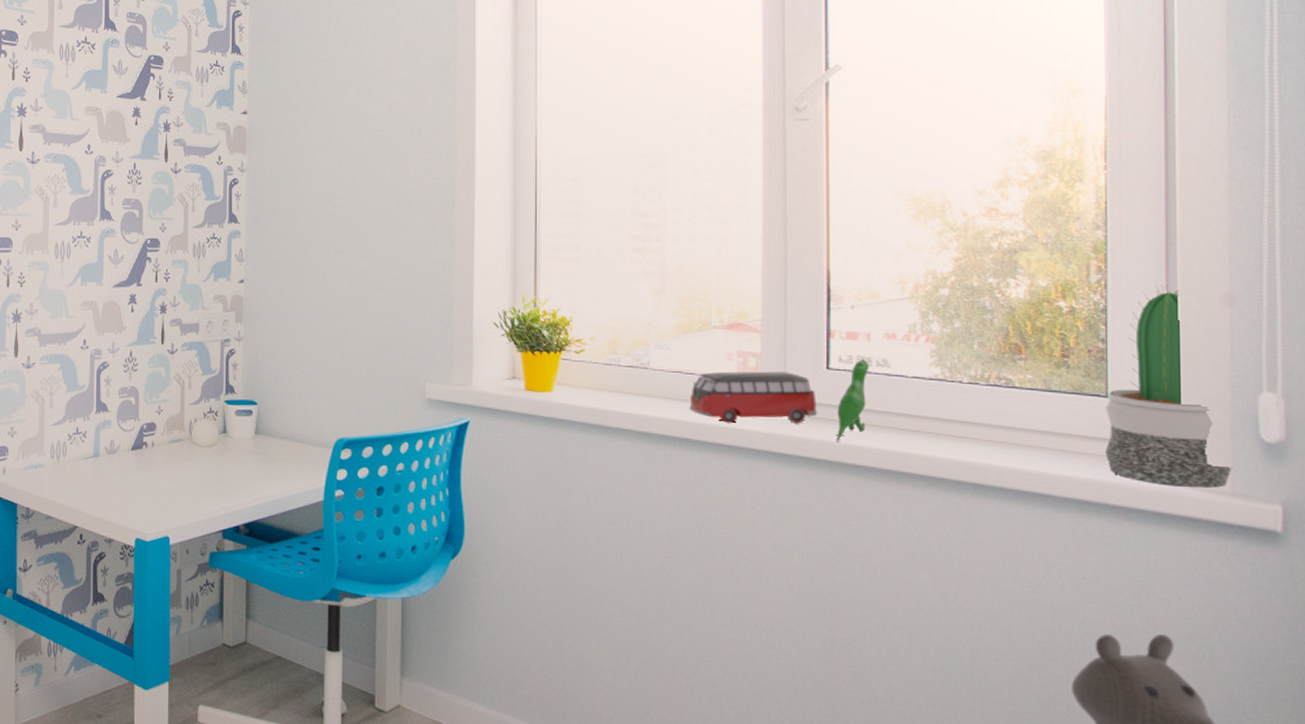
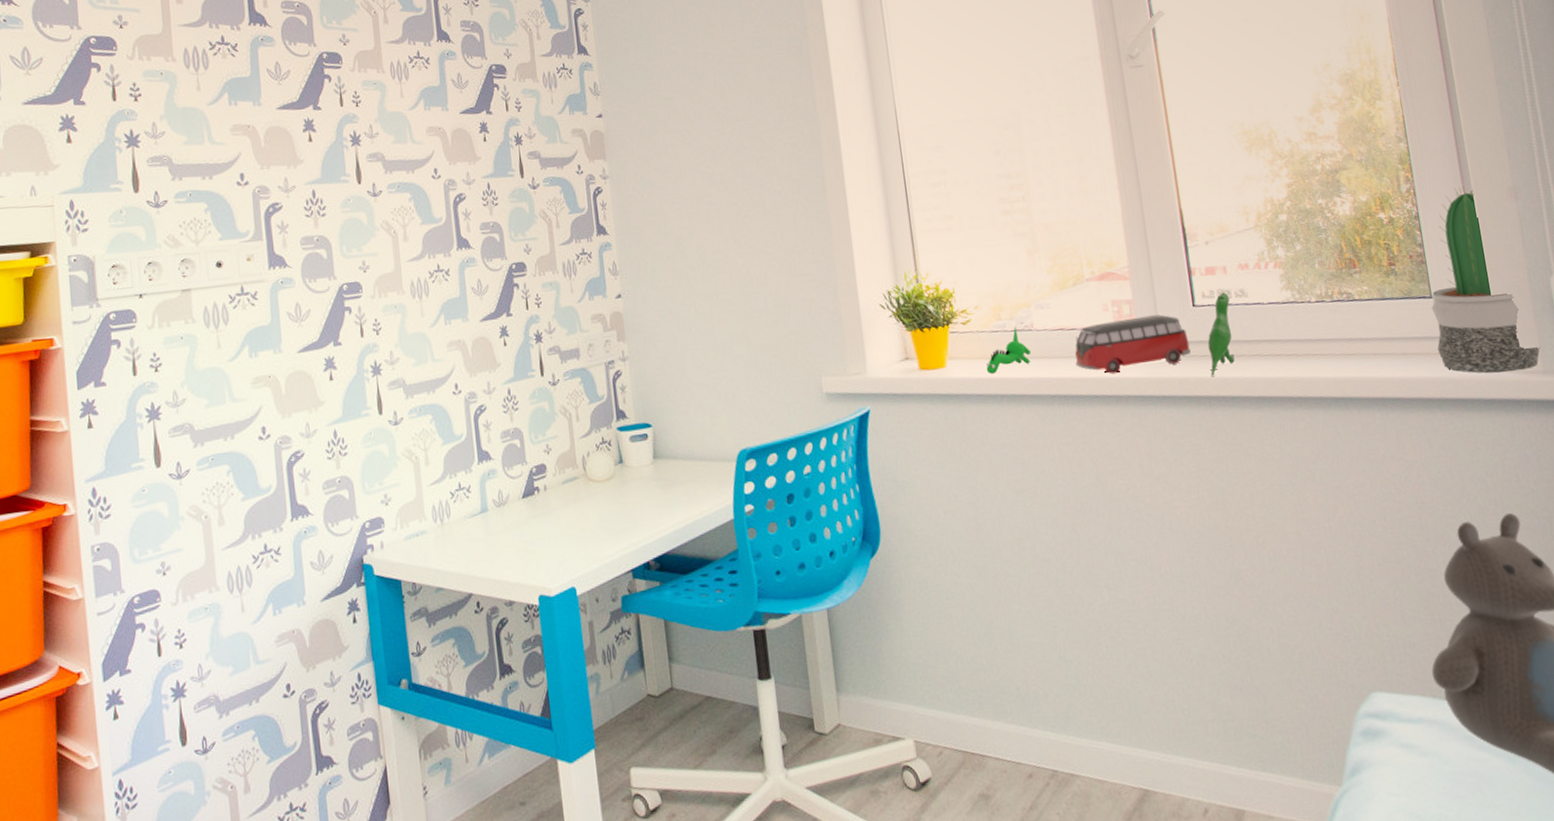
toy dinosaur: none [594,362,644,405] -> present [986,326,1032,374]

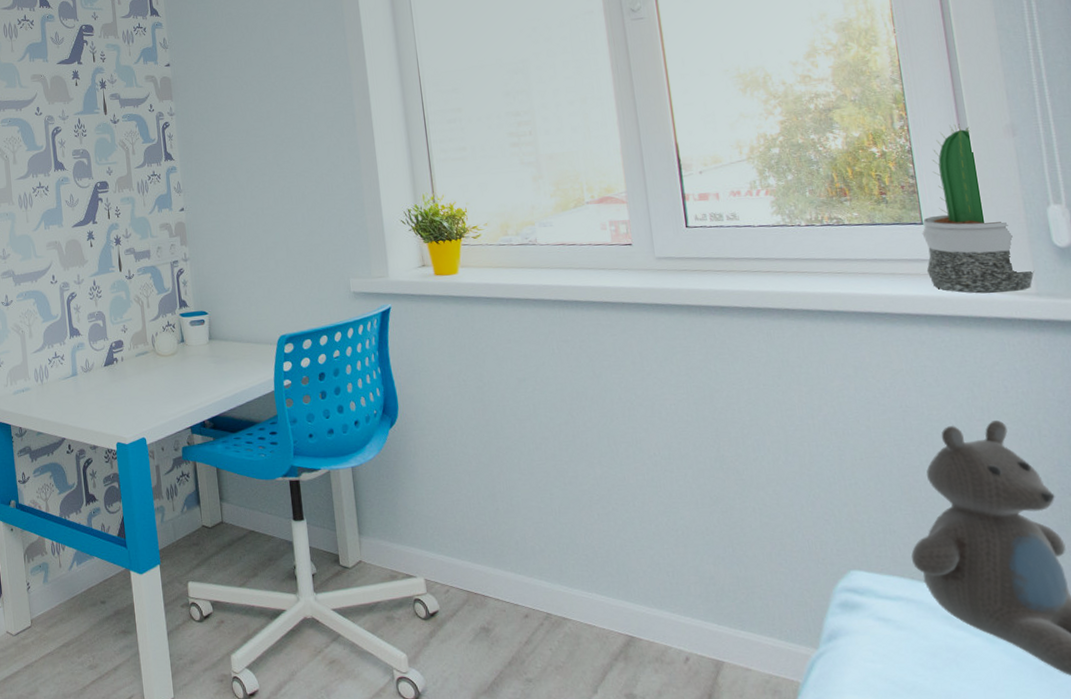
toy dinosaur: present [986,326,1032,374] -> none [493,241,535,281]
toy car: present [1075,314,1191,375] -> none [575,233,683,284]
dinosaur toy: present [1207,292,1235,376] -> none [699,215,725,288]

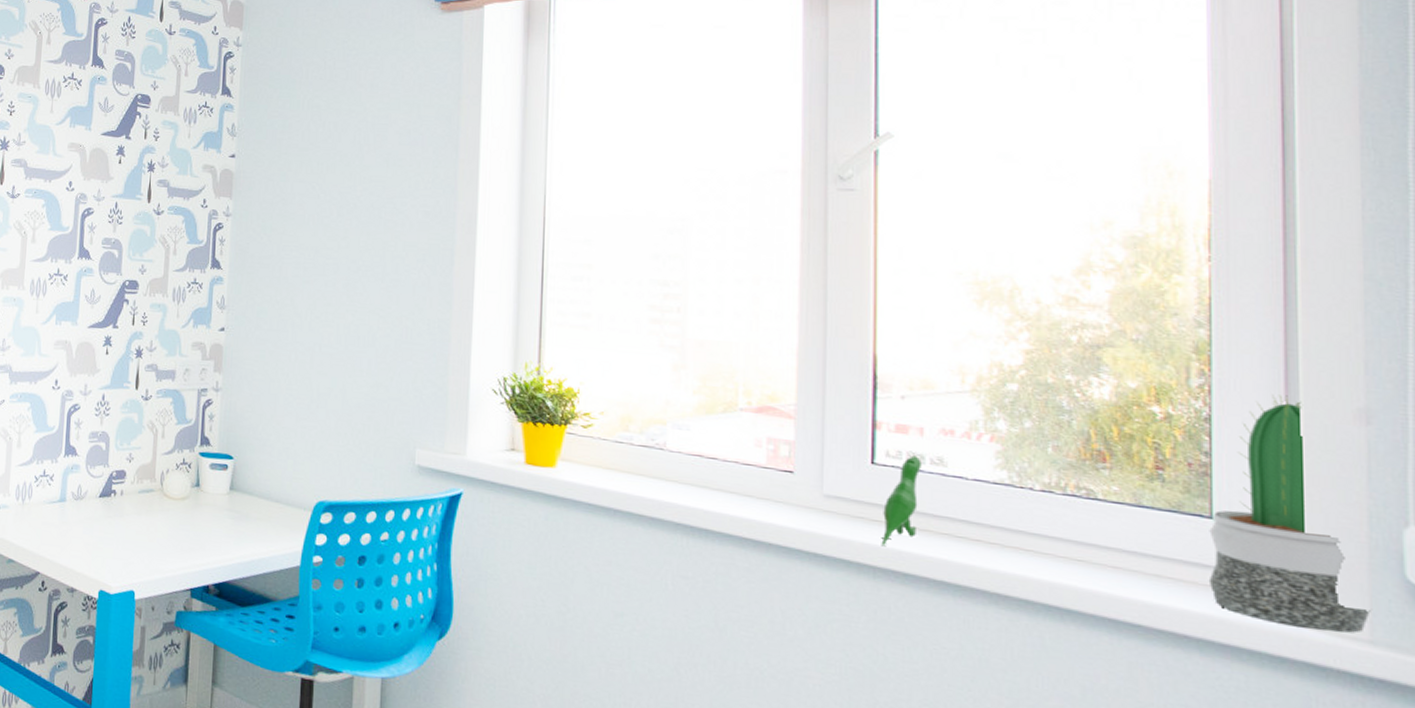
dinosaur toy: none [699,215,725,288] -> present [881,455,922,545]

